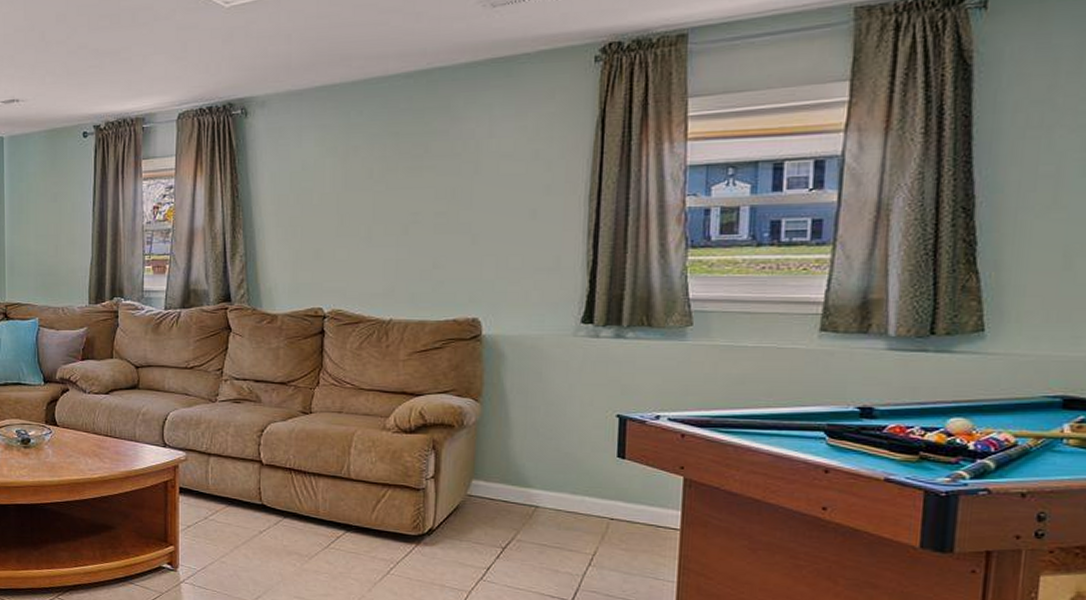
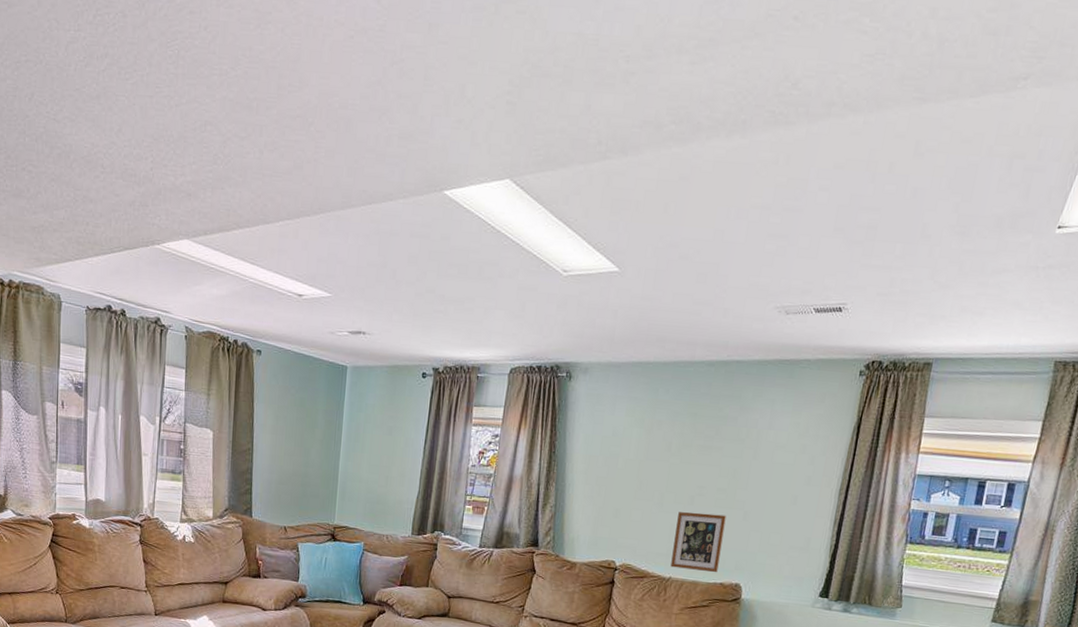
picture frame: none [390,242,450,309] -> present [670,512,727,573]

